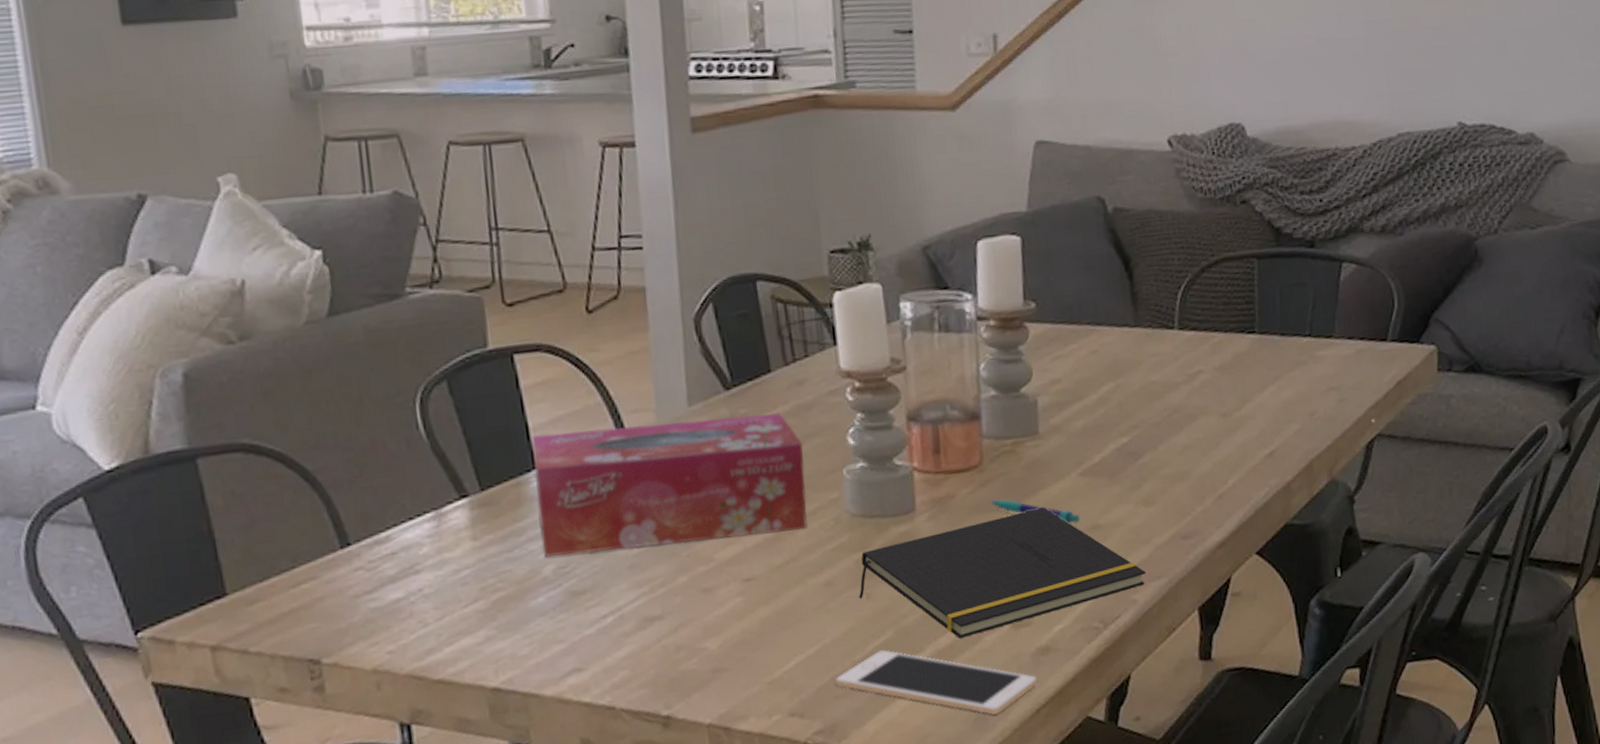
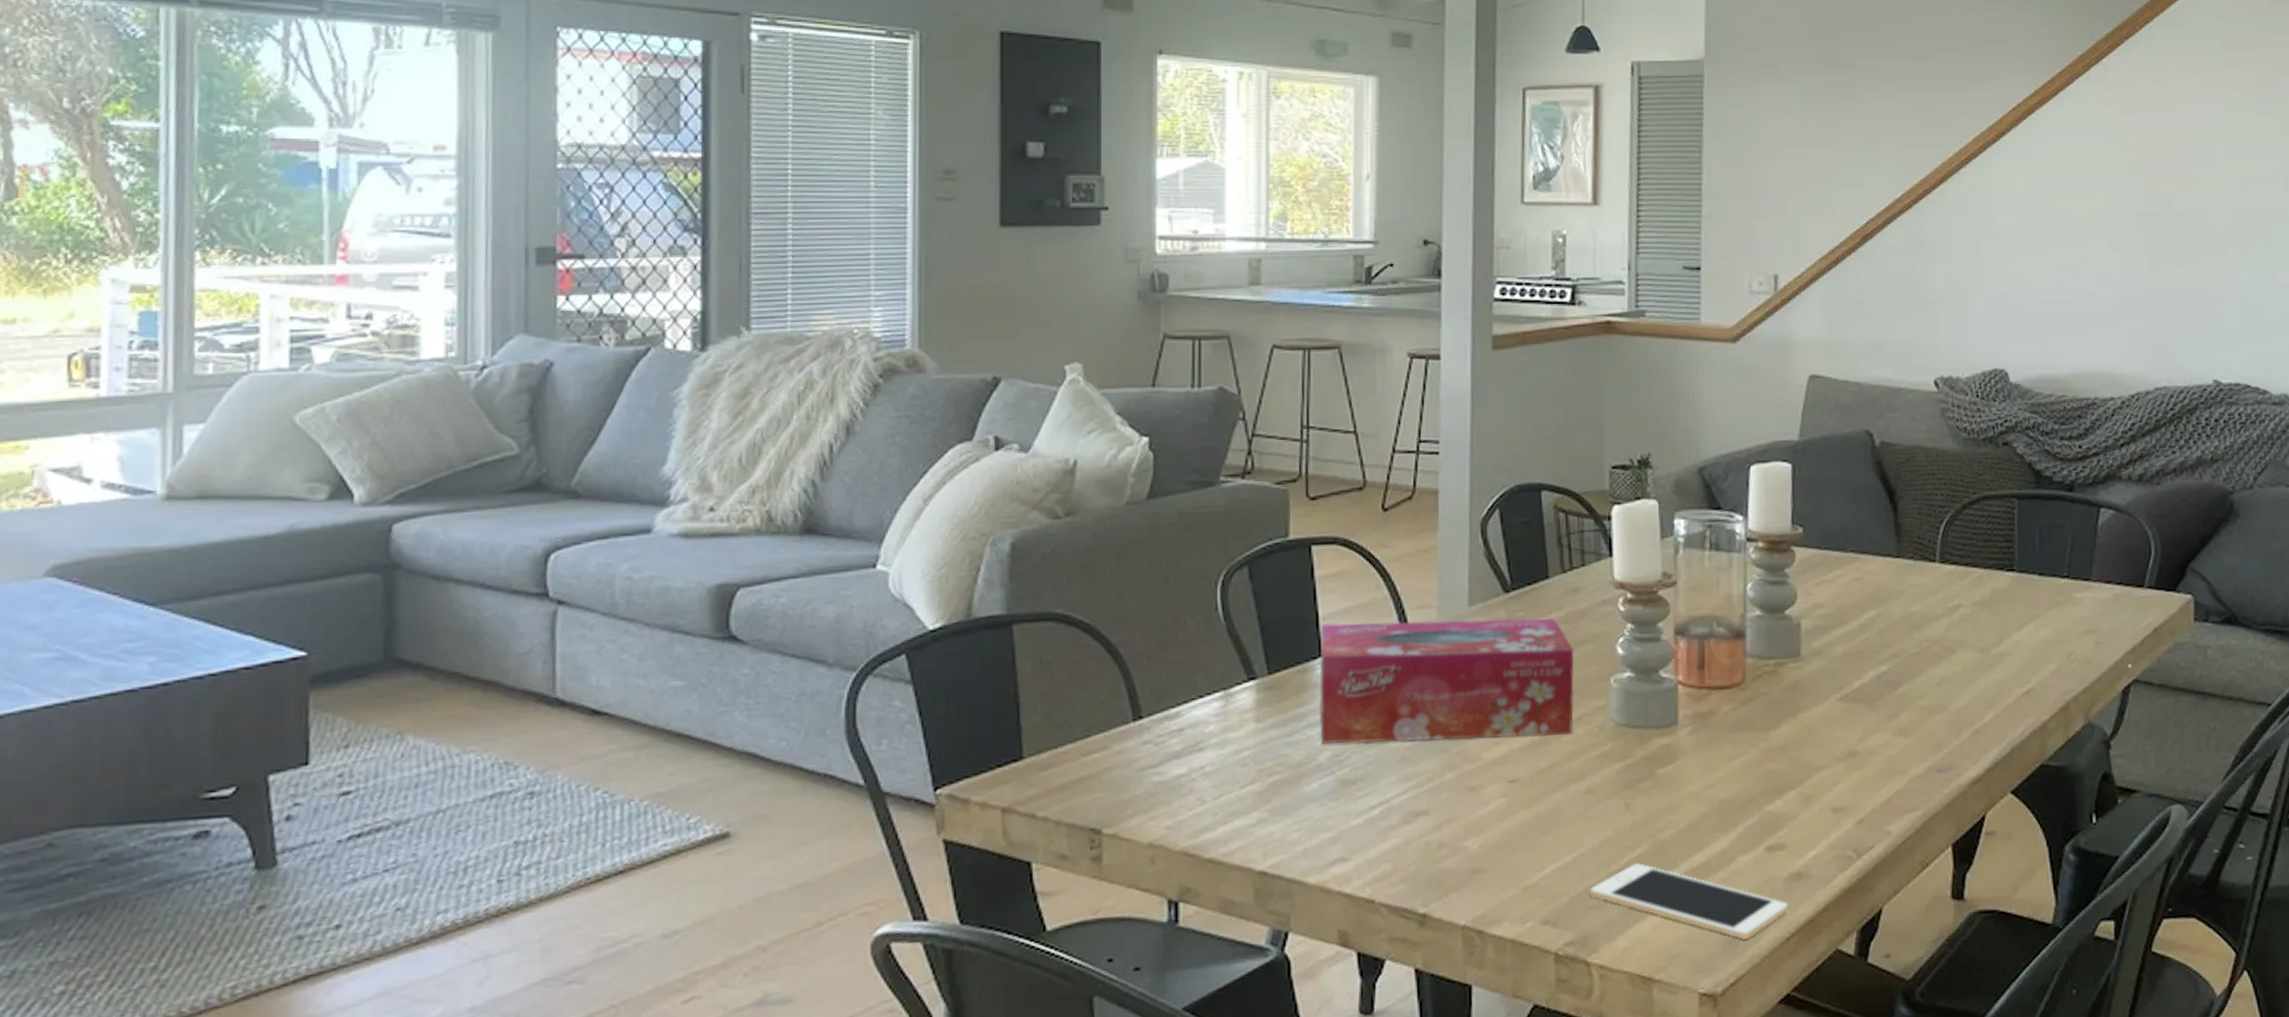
notepad: present [859,507,1147,639] -> none [1618,730,1902,857]
pen: present [989,499,1080,524] -> none [1749,718,1837,749]

